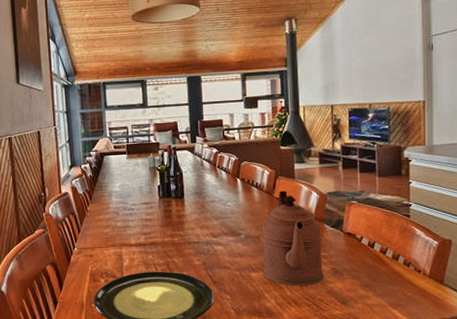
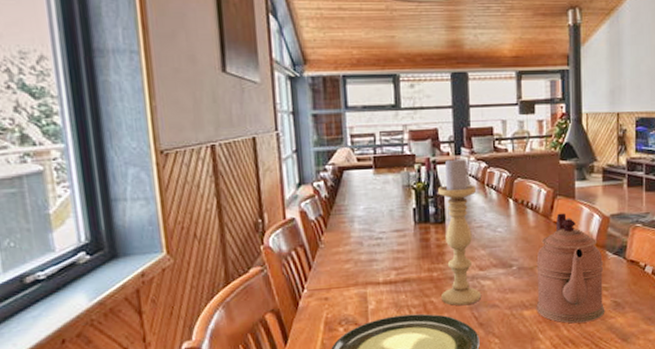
candle holder: none [178,144,214,266] -> present [438,156,481,306]

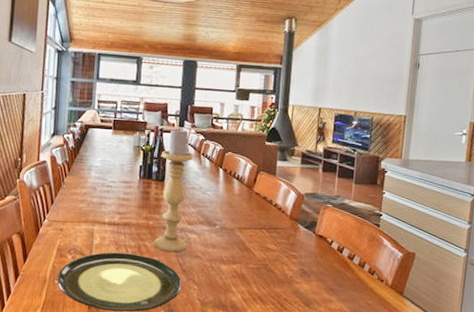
coffeepot: present [536,213,605,324] -> none [232,186,295,284]

